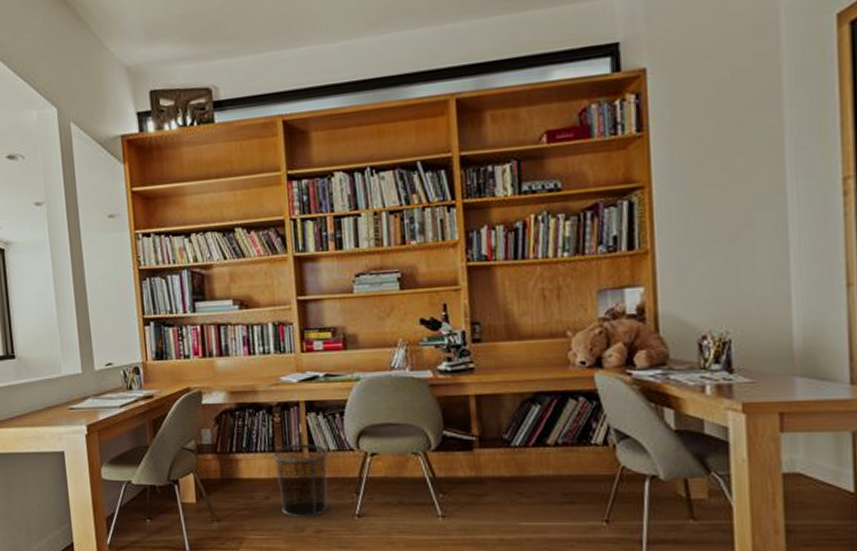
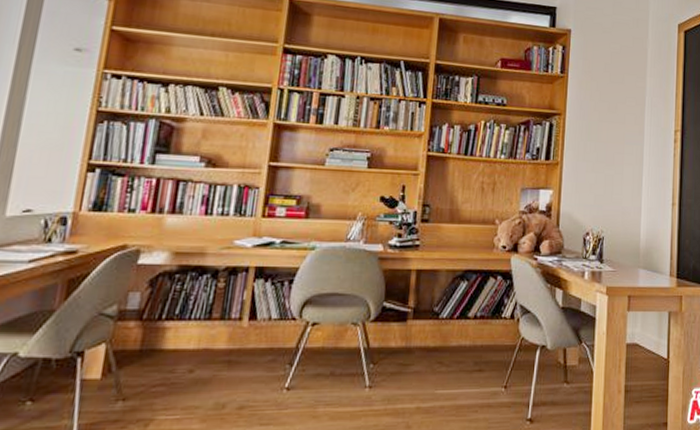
waste bin: present [273,444,329,517] -> none [204,312,270,393]

